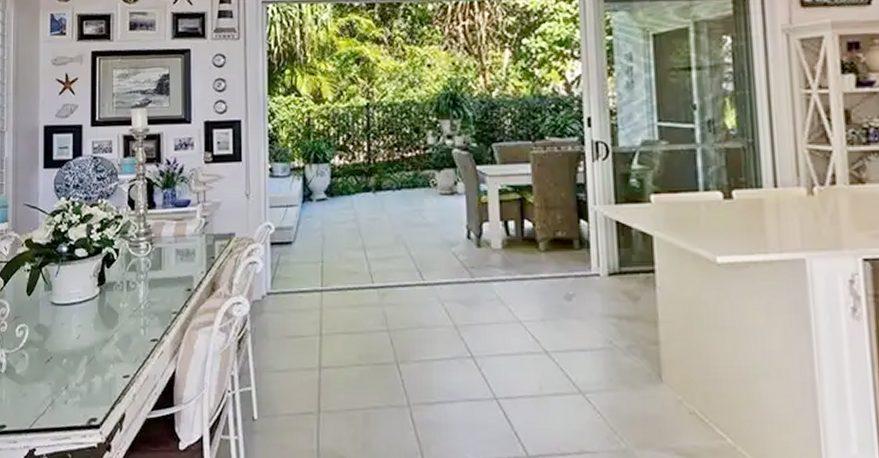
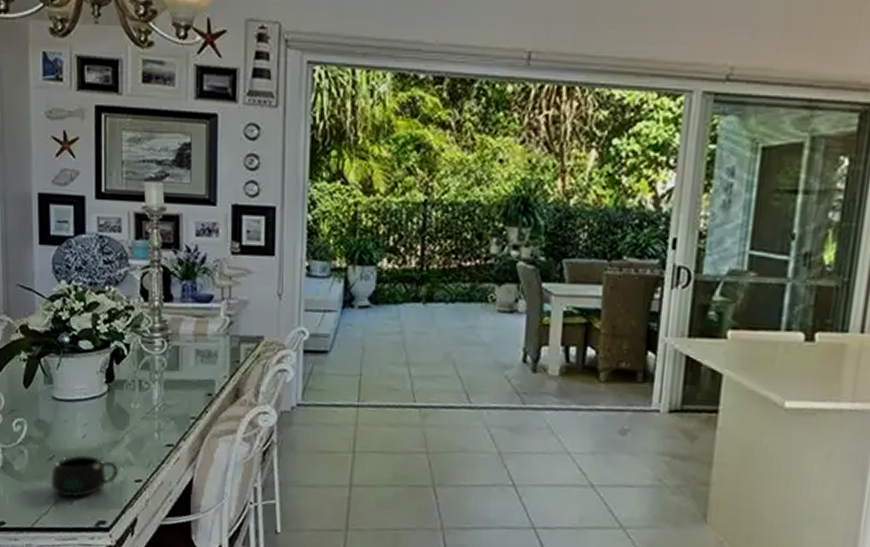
mug: none [48,354,108,397] -> present [50,454,118,497]

